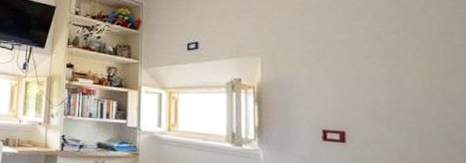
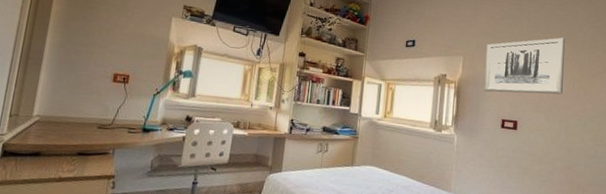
wall art: none [291,25,408,97] -> present [484,37,565,95]

